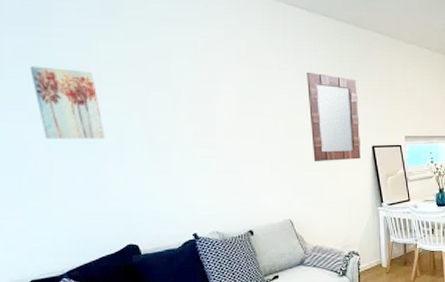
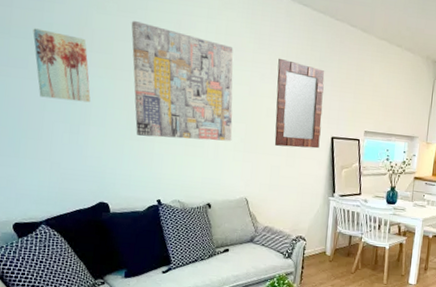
wall art: none [142,47,268,168] -> present [131,20,233,142]

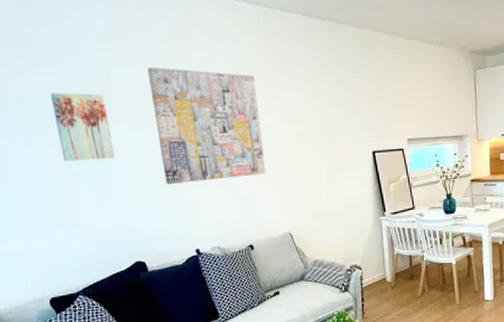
home mirror: present [274,58,325,149] -> none [303,78,361,172]

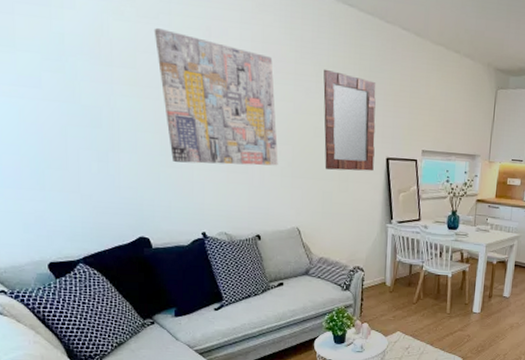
wall art: present [50,92,115,162] -> none [42,39,117,126]
home mirror: none [303,78,361,172] -> present [323,69,376,171]

